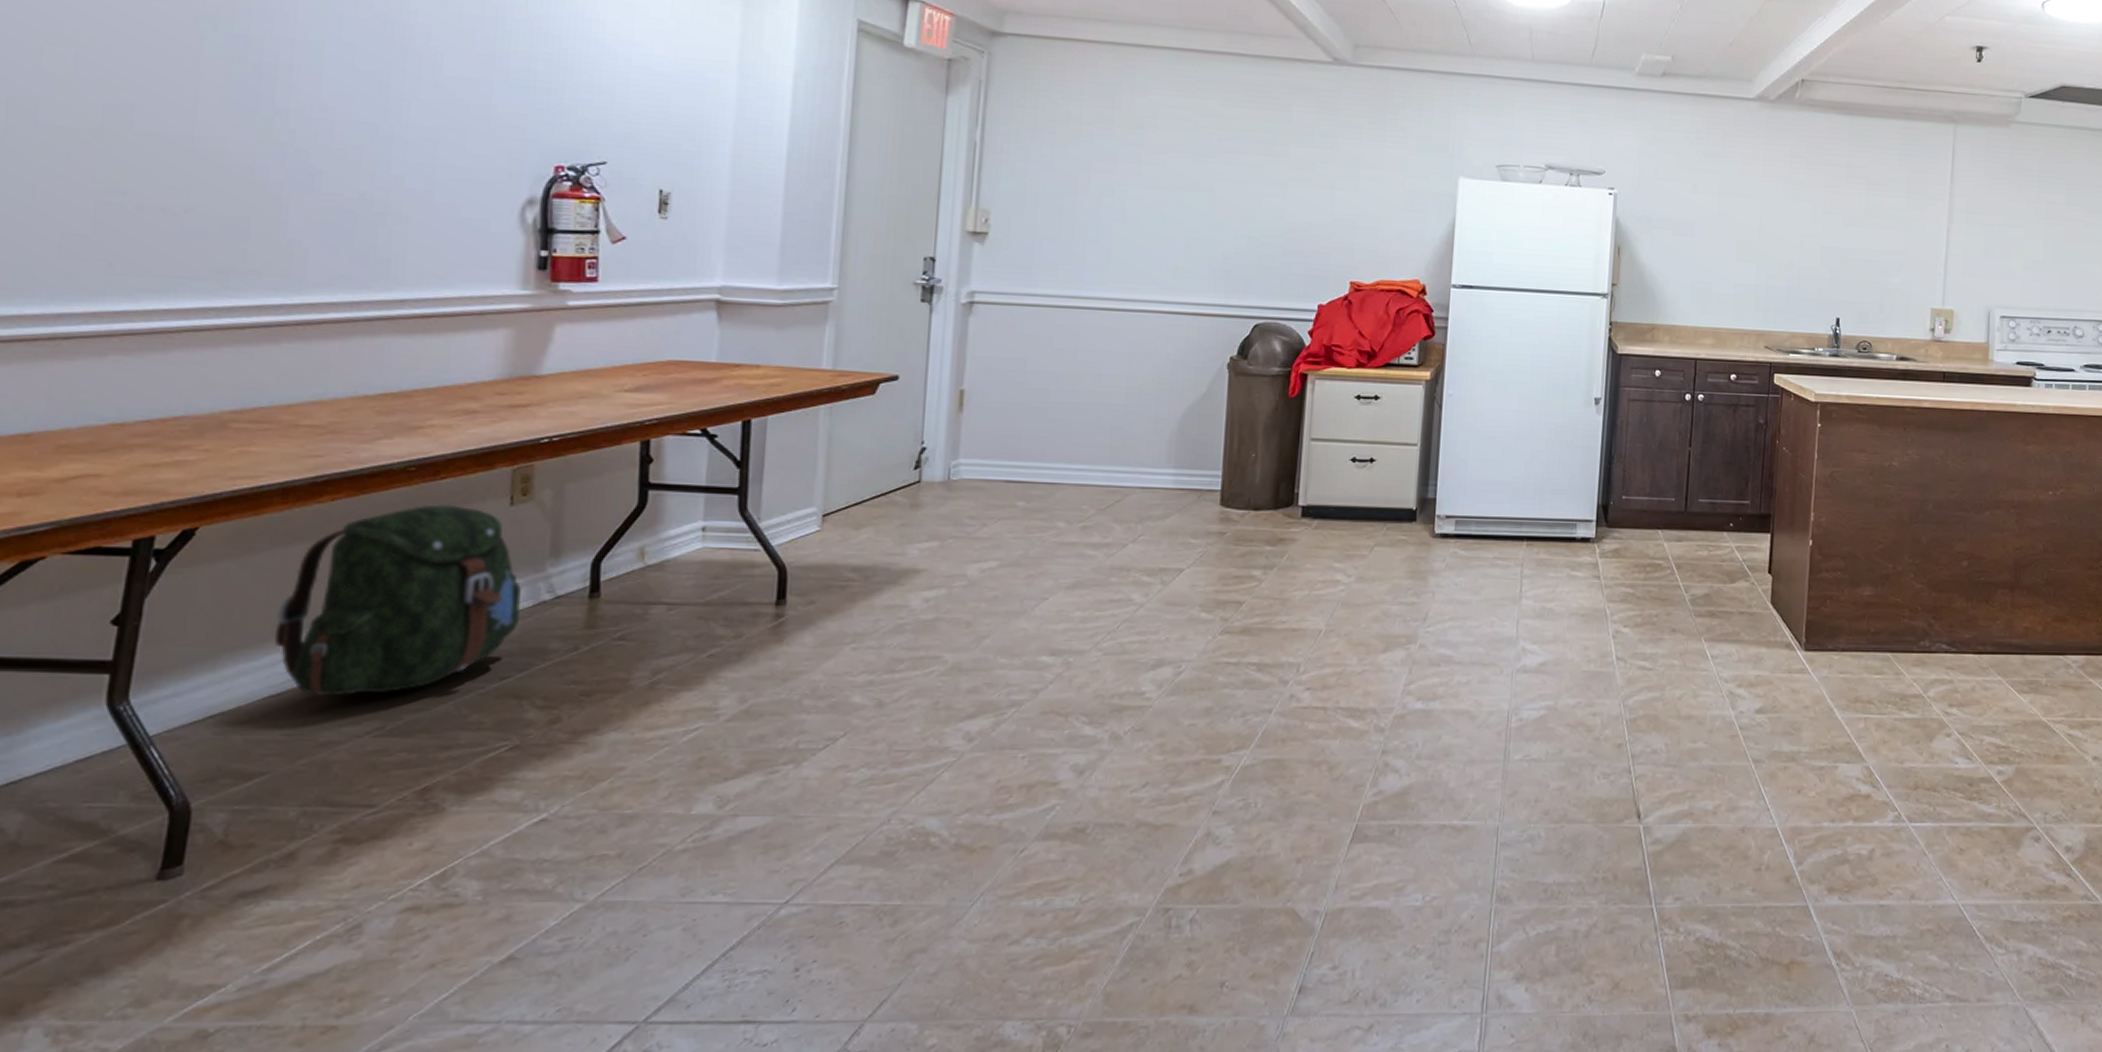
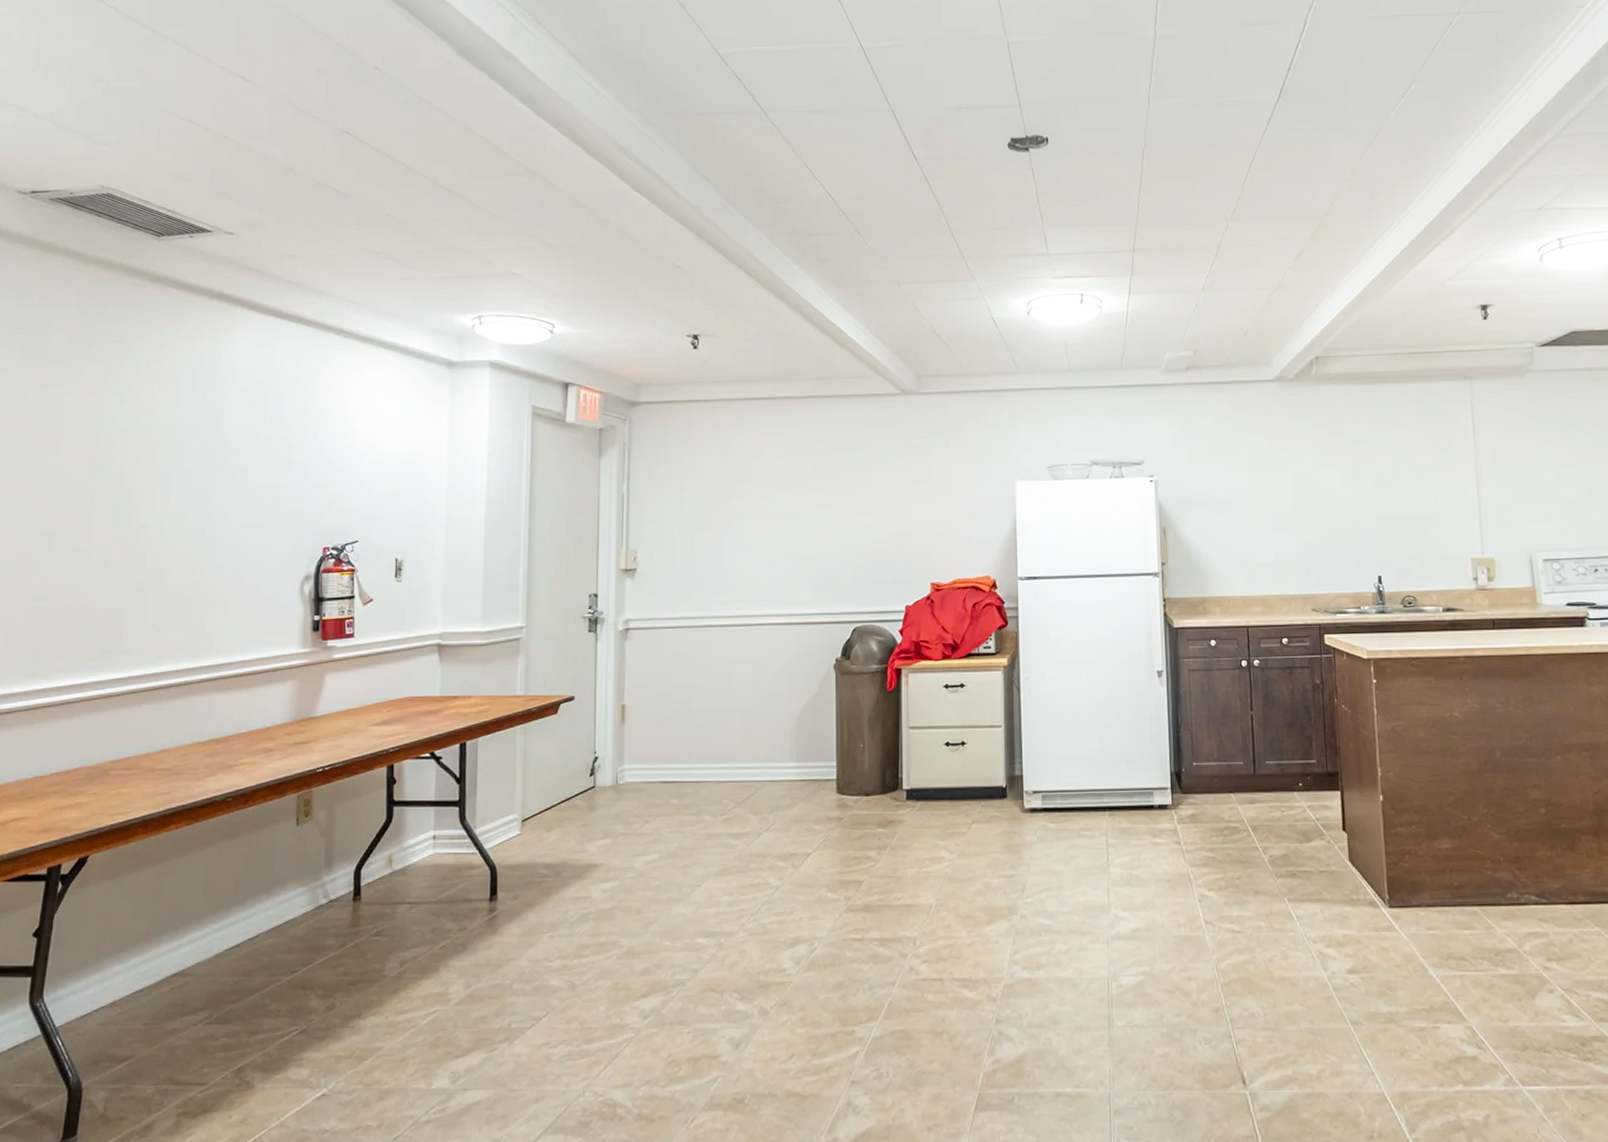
backpack: present [274,504,521,697] -> none [137,827,305,992]

